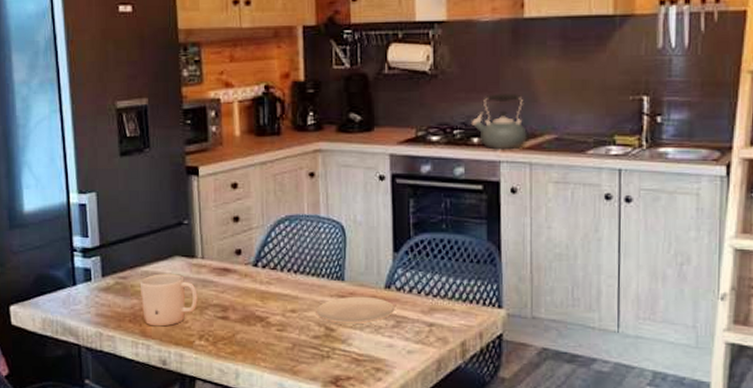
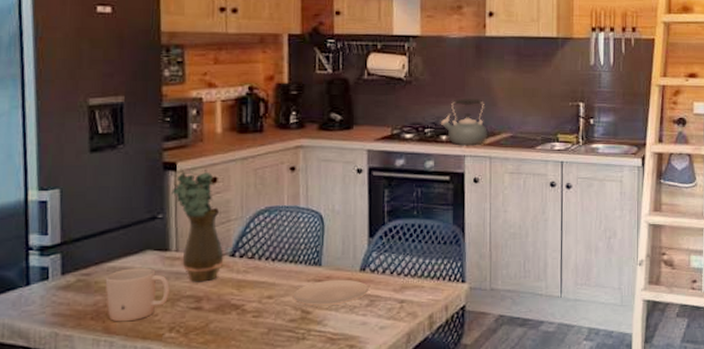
vase: none [195,172,247,291] -> present [171,167,224,282]

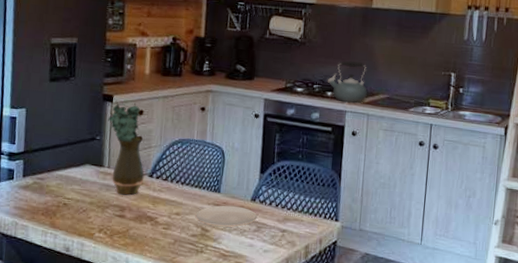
mug: present [105,268,170,322] -> none [53,177,102,220]

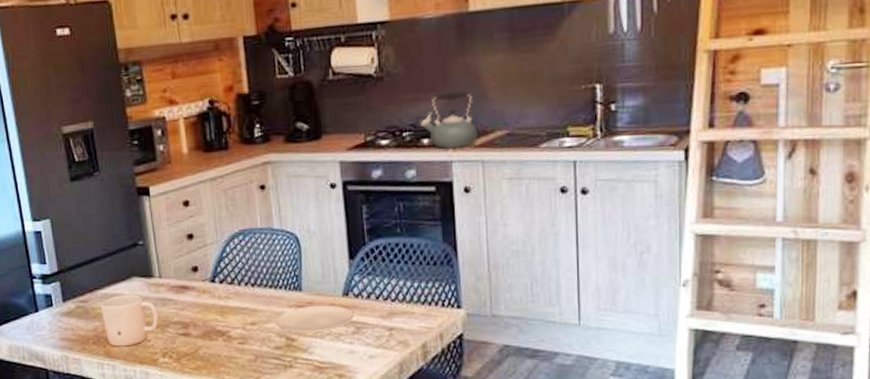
mug: none [53,177,102,220] -> present [100,294,159,347]
vase: present [108,100,145,195] -> none [148,192,205,309]

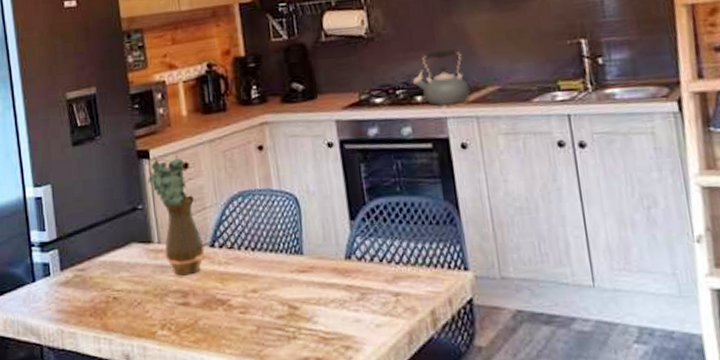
mug: present [100,294,159,347] -> none [98,261,158,319]
vase: none [148,192,205,309] -> present [148,154,205,276]
plate: present [275,305,354,334] -> none [277,269,358,301]

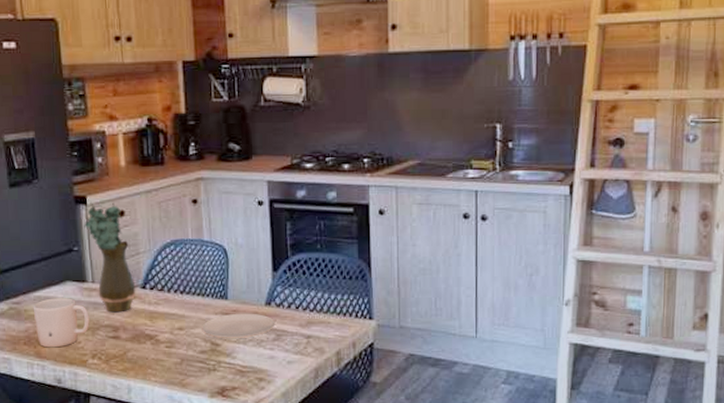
mug: none [98,261,158,319] -> present [33,298,90,348]
plate: none [277,269,358,301] -> present [202,313,275,339]
kettle: present [412,49,471,106] -> none [341,123,394,175]

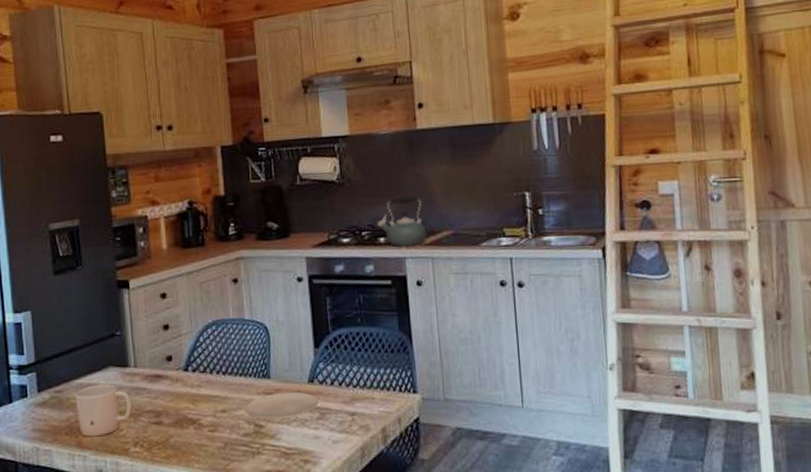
vase: present [84,201,136,313] -> none [126,285,178,397]
kettle: none [341,123,394,175] -> present [376,196,429,247]

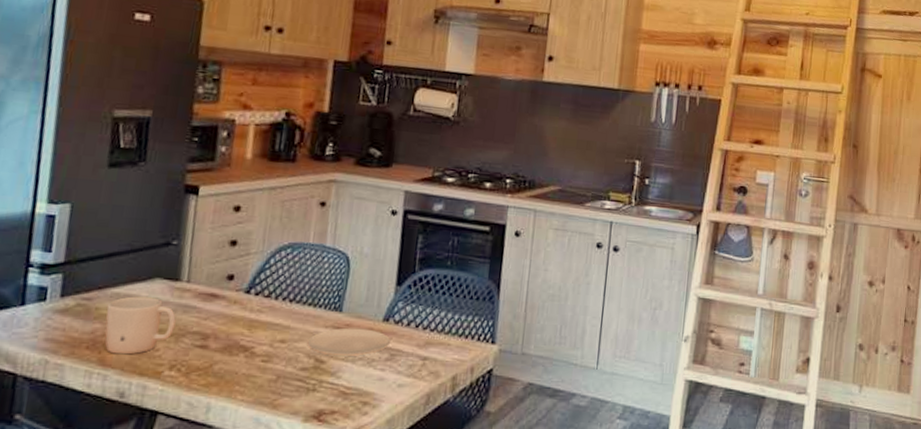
kettle: present [376,196,429,247] -> none [485,145,536,196]

